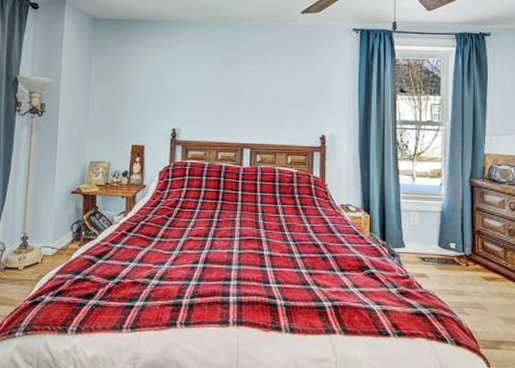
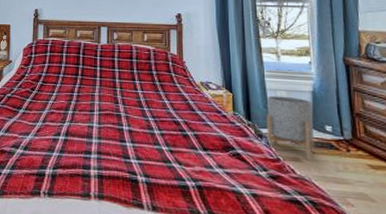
planter: none [399,216,441,274] -> present [266,95,315,159]

